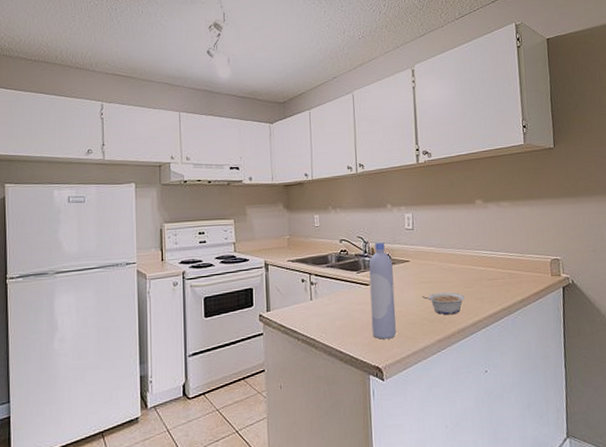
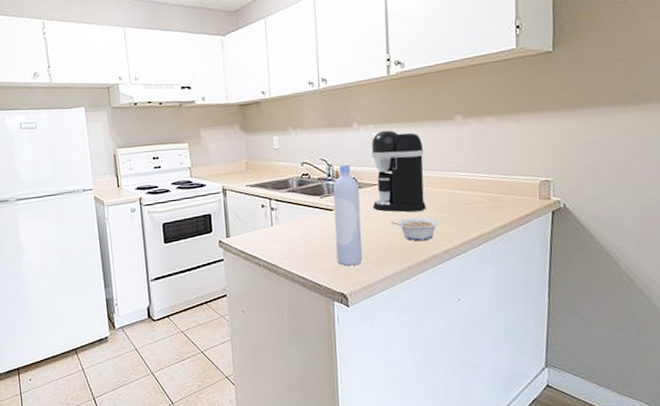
coffee maker: none [403,211,453,287] -> present [371,130,426,212]

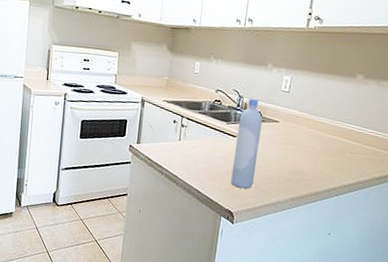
coffee maker: present [371,130,426,212] -> none [271,75,325,152]
legume: present [391,217,438,242] -> none [284,155,325,179]

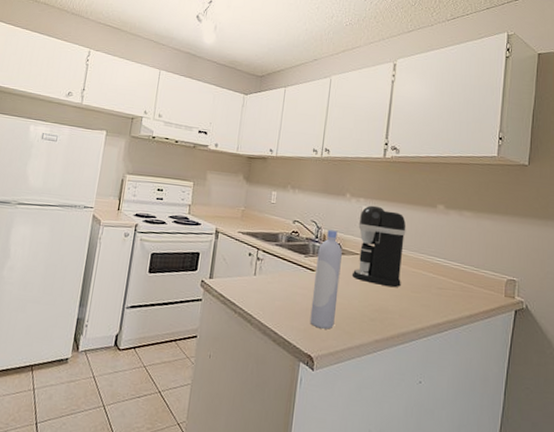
coffee maker: none [271,75,325,152] -> present [352,205,406,288]

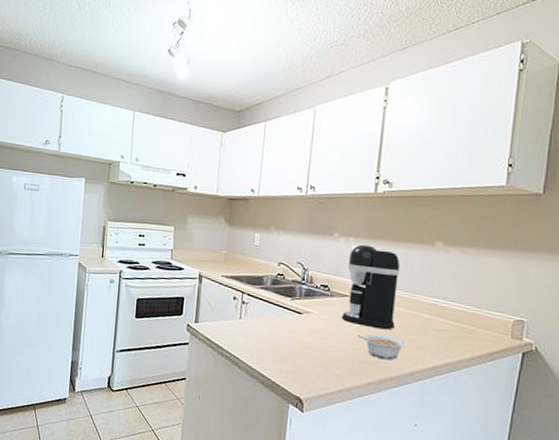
bottle: present [310,229,342,329] -> none [298,271,331,372]
legume: none [367,291,410,317] -> present [357,334,405,360]

